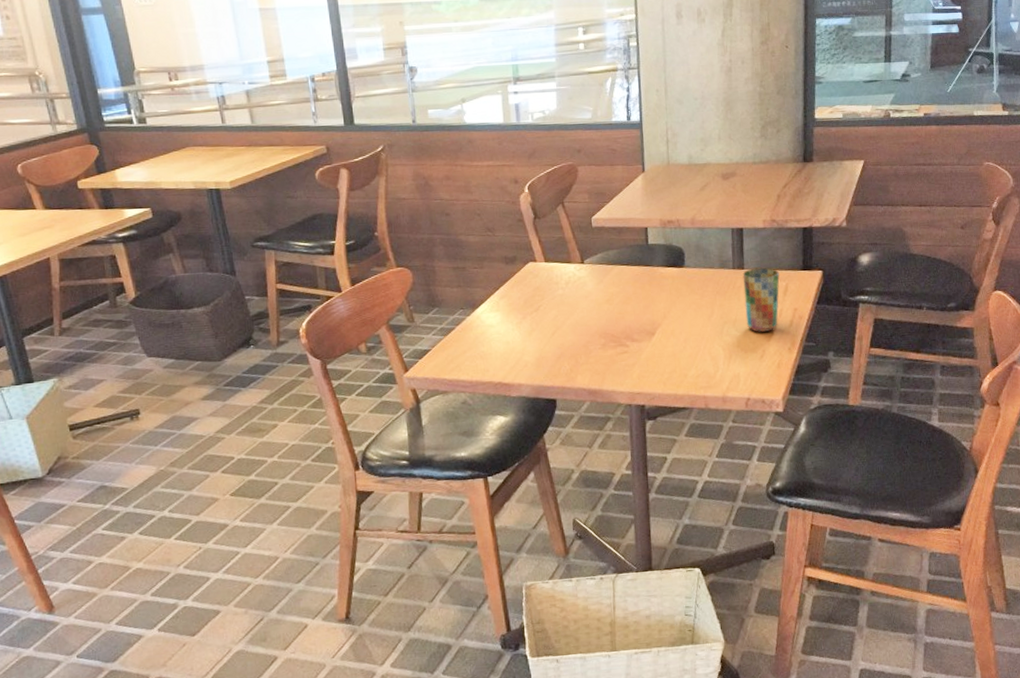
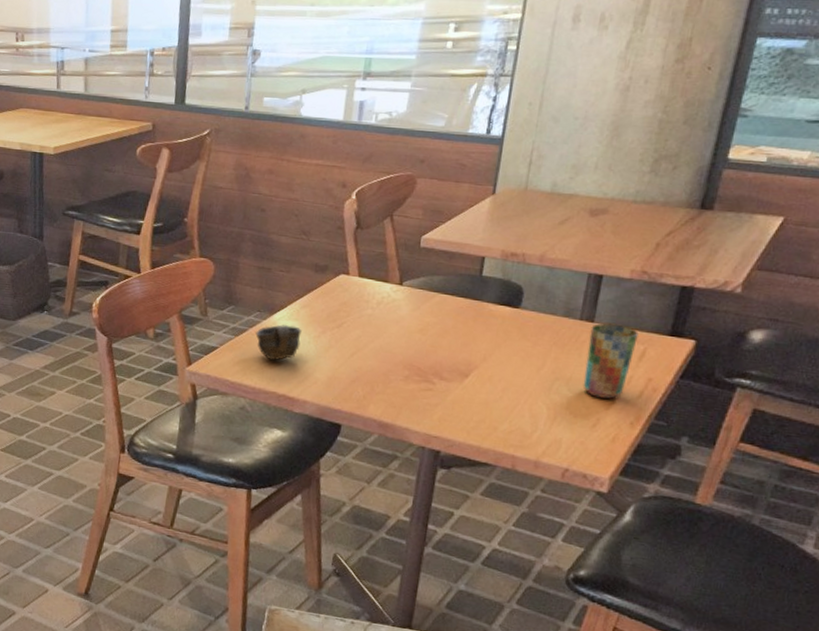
cup: none [463,317,506,353] -> present [255,324,302,361]

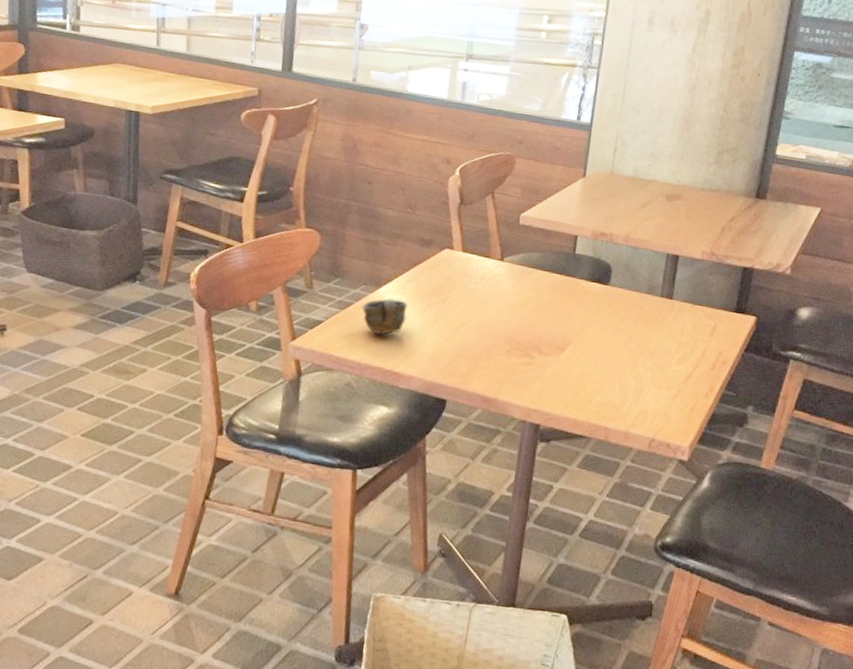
cup: present [583,323,639,399] -> none [664,300,710,371]

